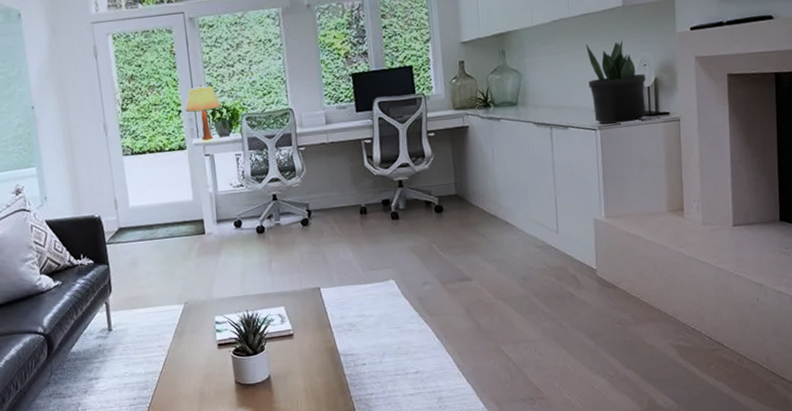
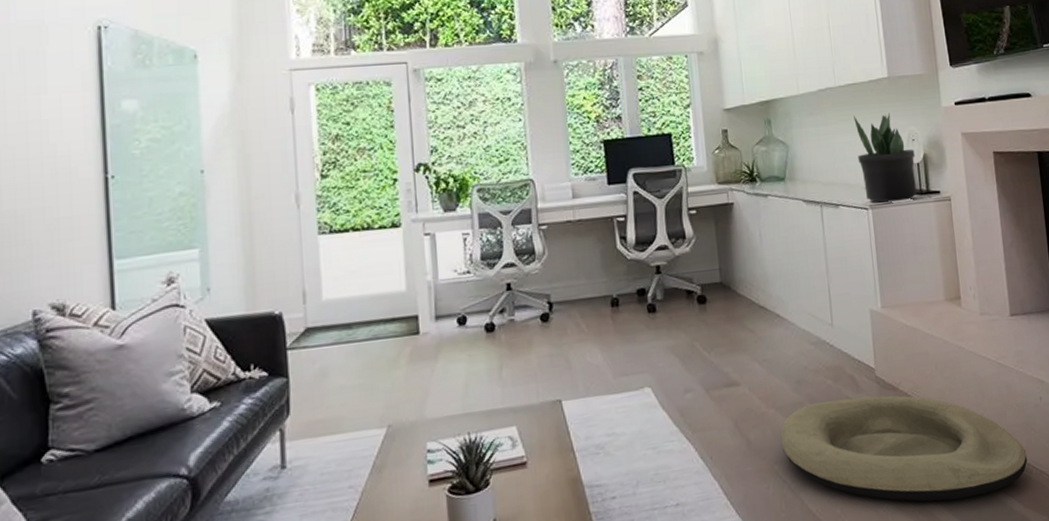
table lamp: present [185,85,221,141] -> none [402,149,448,216]
dog bed: none [507,292,740,382] -> present [780,395,1028,502]

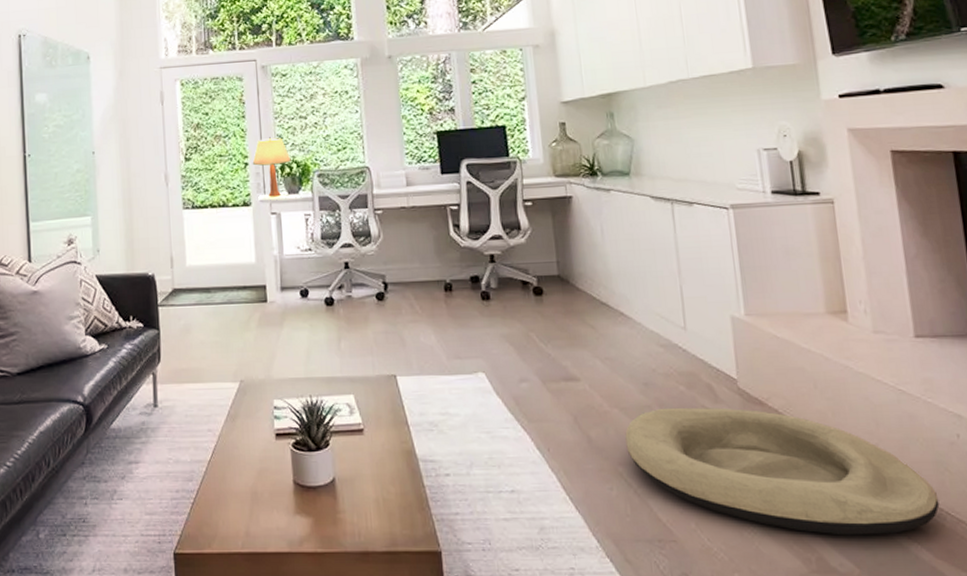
table lamp: none [402,149,448,216] -> present [252,137,291,197]
planter: present [853,112,917,203] -> none [710,106,790,203]

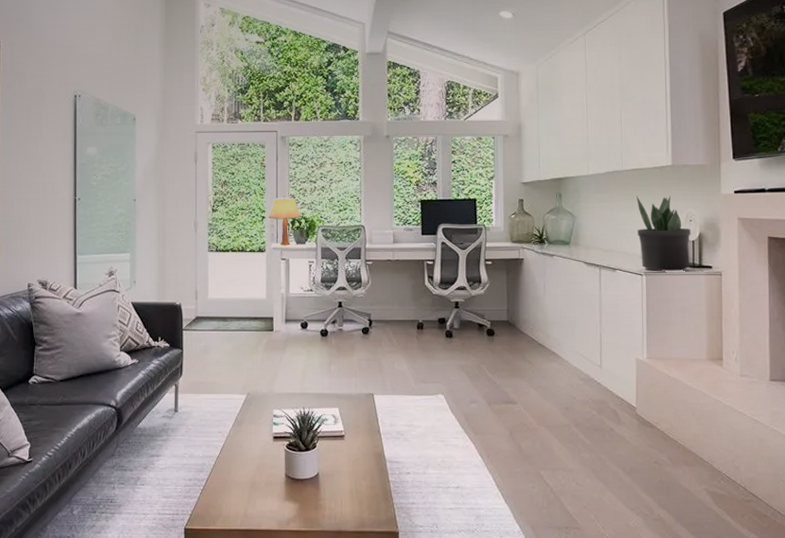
dog bed: present [625,407,940,536] -> none [548,427,774,527]
planter: none [710,106,790,203] -> present [637,195,691,272]

